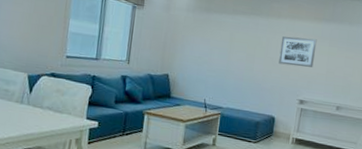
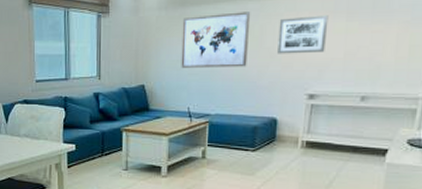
wall art: none [201,22,261,71] -> present [181,12,251,68]

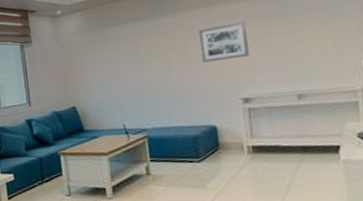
wall art: present [181,12,251,68] -> none [103,26,175,86]

